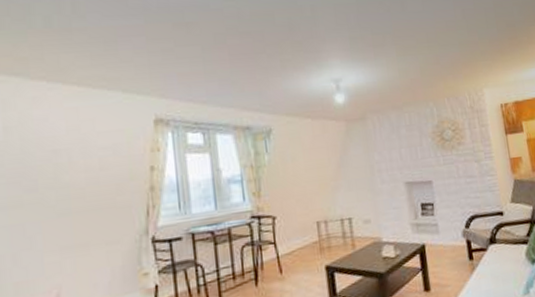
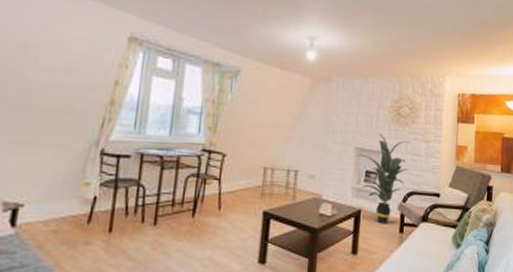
indoor plant: none [409,163,465,255] -> present [358,134,412,224]

